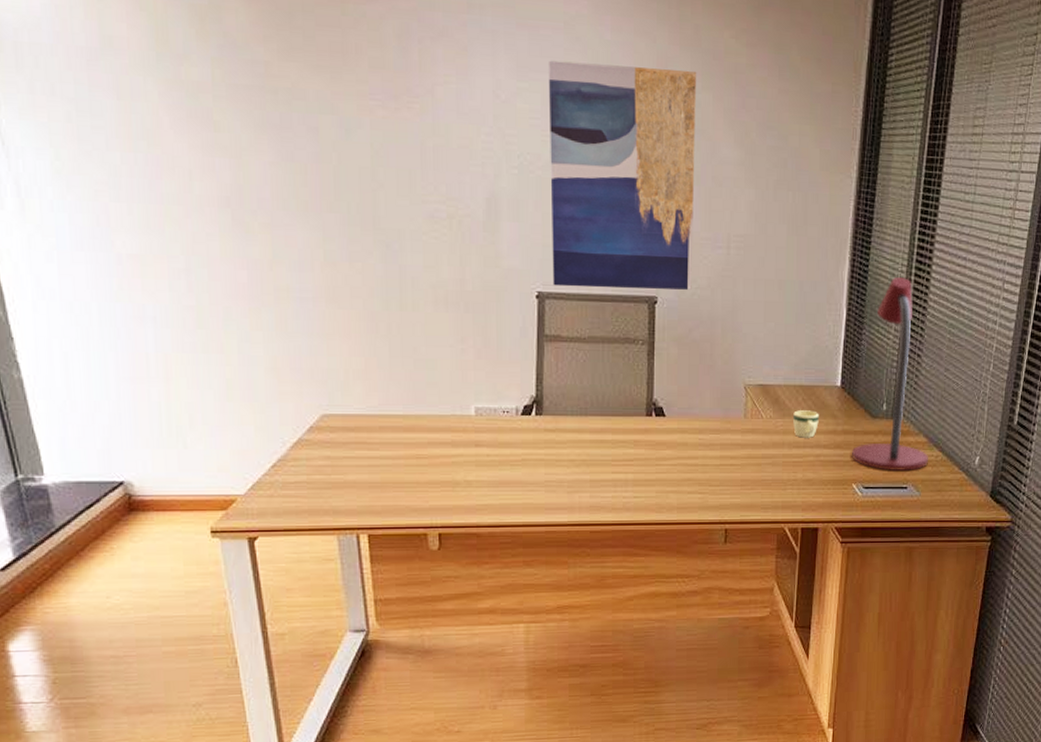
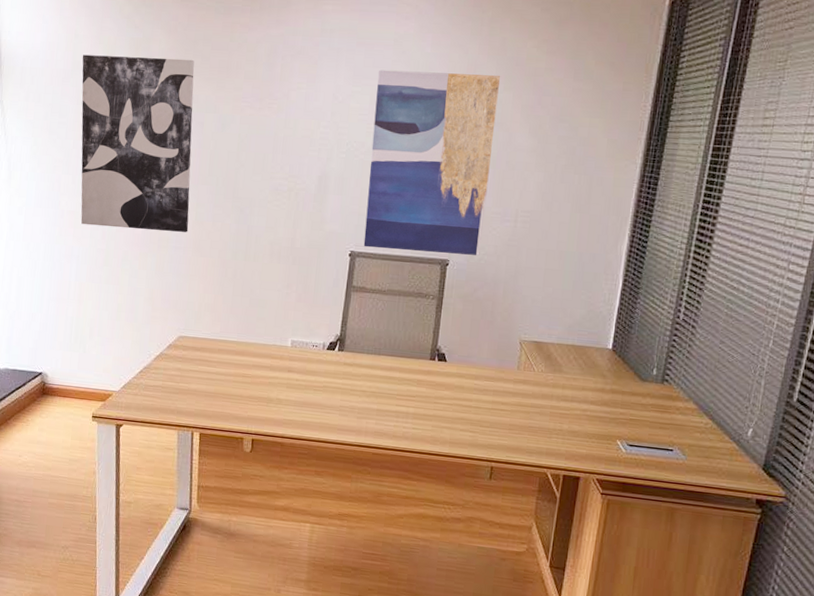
wall art: none [114,26,316,278] -> present [81,54,195,232]
mug: present [793,410,819,438] -> none [563,367,589,394]
desk lamp: present [852,277,928,470] -> none [618,253,697,435]

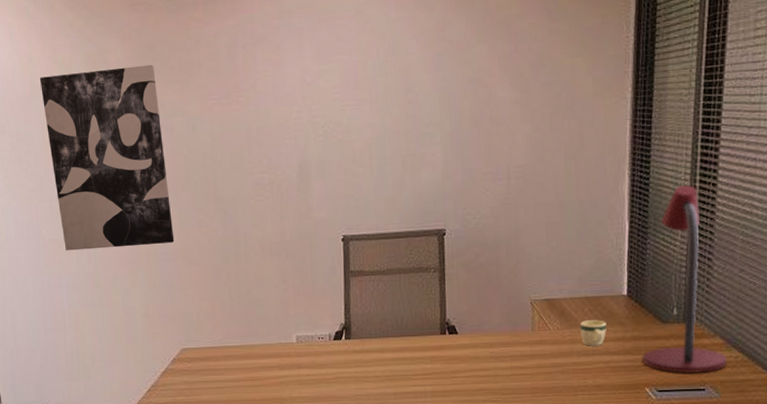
wall art: present [363,69,501,256] -> none [343,29,476,229]
mug: none [563,367,589,394] -> present [580,320,607,346]
desk lamp: none [618,253,697,435] -> present [643,185,727,373]

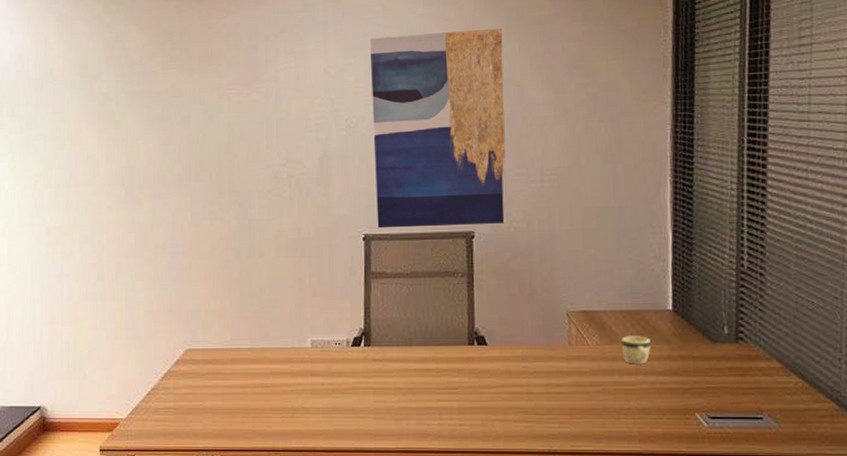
wall art: present [39,64,175,251] -> none [54,52,185,240]
wall art: none [343,29,476,229] -> present [369,27,507,229]
desk lamp: present [643,185,727,373] -> none [692,195,786,399]

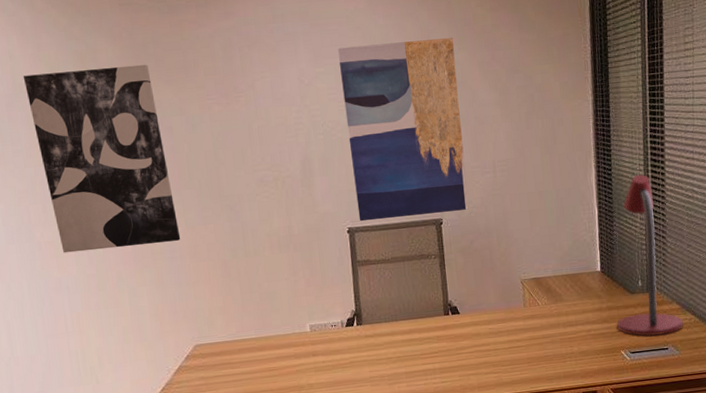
wall art: none [54,52,185,240] -> present [22,64,181,253]
mug: present [622,336,651,365] -> none [564,294,586,318]
desk lamp: none [692,195,786,399] -> present [617,175,683,336]

